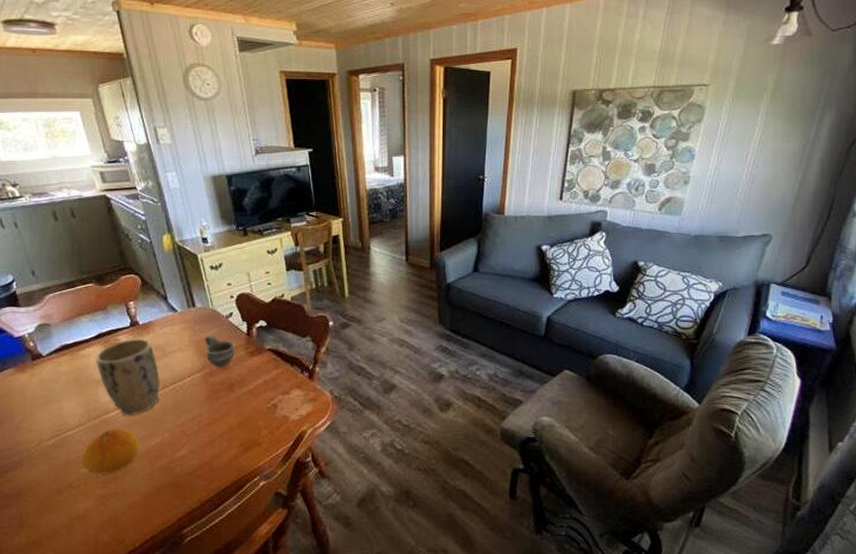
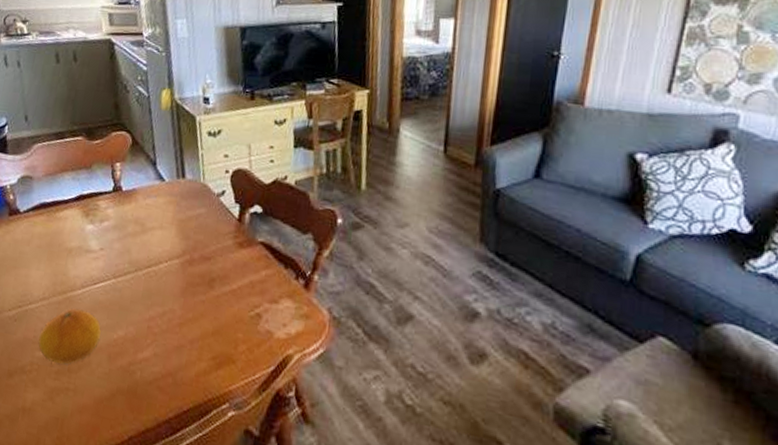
plant pot: present [96,339,161,416] -> none [71,206,135,298]
cup: present [205,334,236,368] -> none [188,213,224,257]

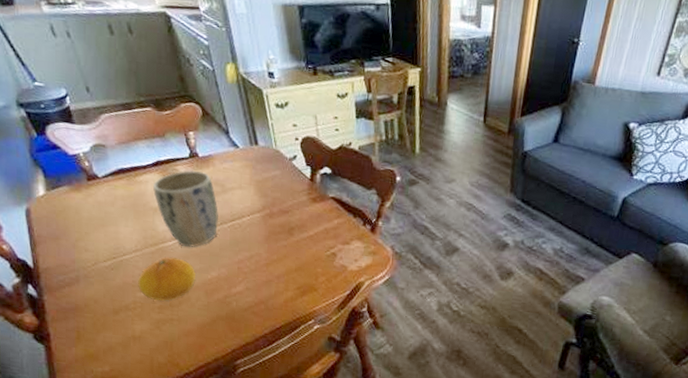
plant pot: none [71,206,135,298] -> present [153,170,219,247]

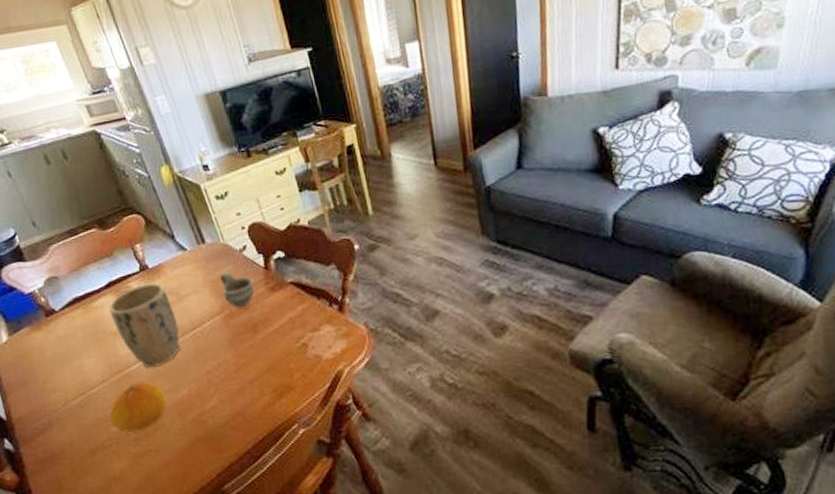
cup: none [266,175,298,211] -> present [220,271,255,308]

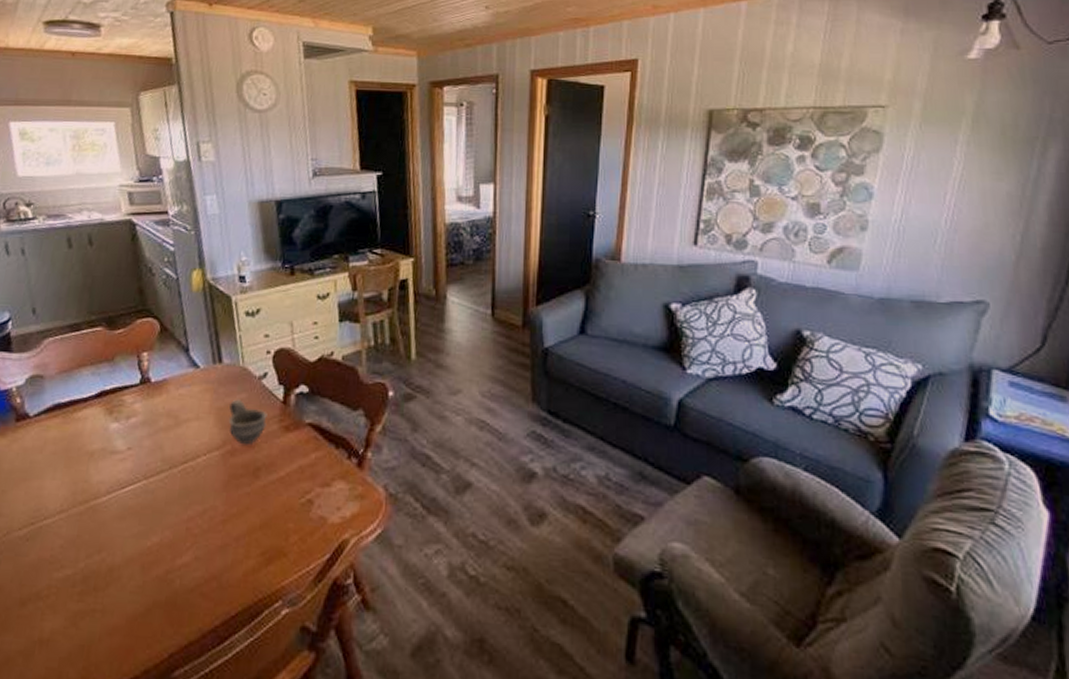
plant pot: present [109,284,180,368] -> none [92,400,169,503]
fruit: present [109,381,166,432] -> none [56,518,132,583]

